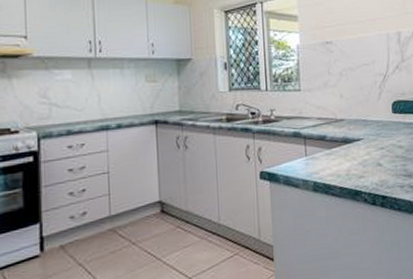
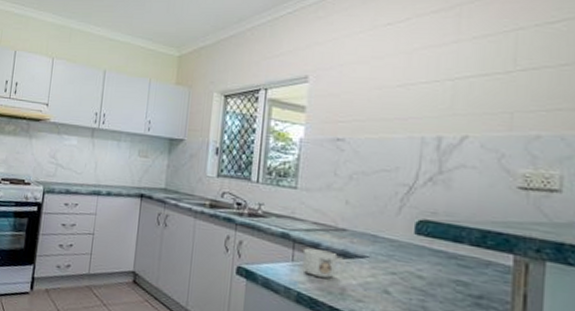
mug: none [313,140,347,166] -> present [301,248,346,278]

